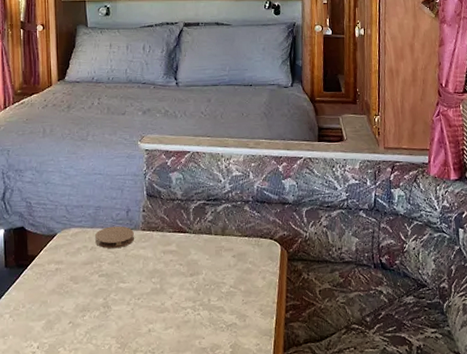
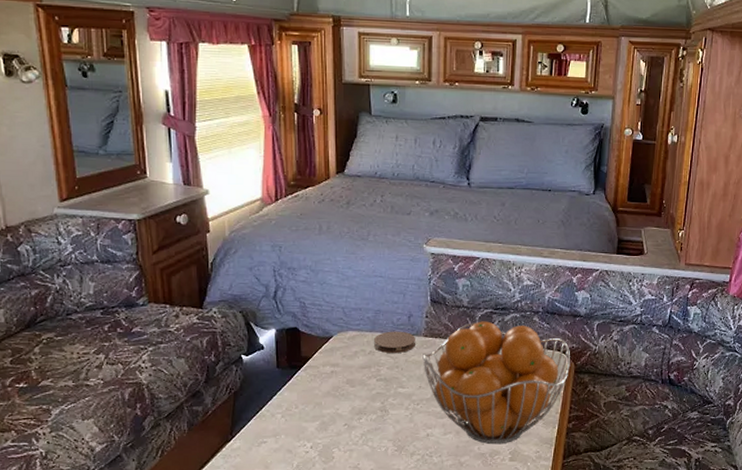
fruit basket: none [141,212,283,338] -> present [422,321,570,445]

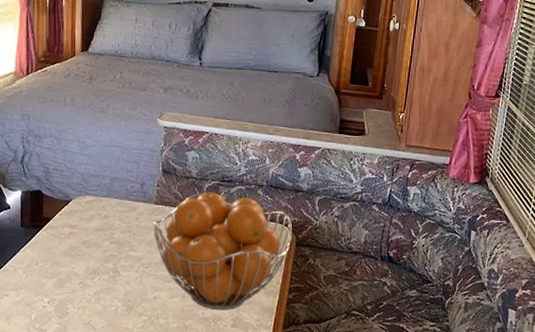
coaster: present [373,331,415,354] -> none [108,197,147,219]

